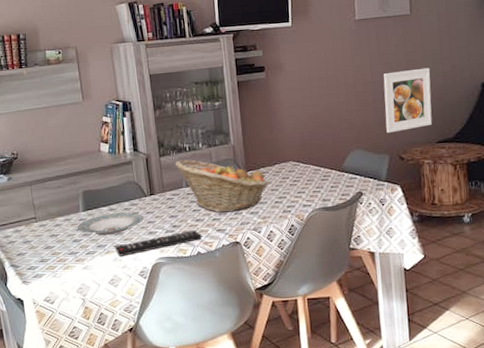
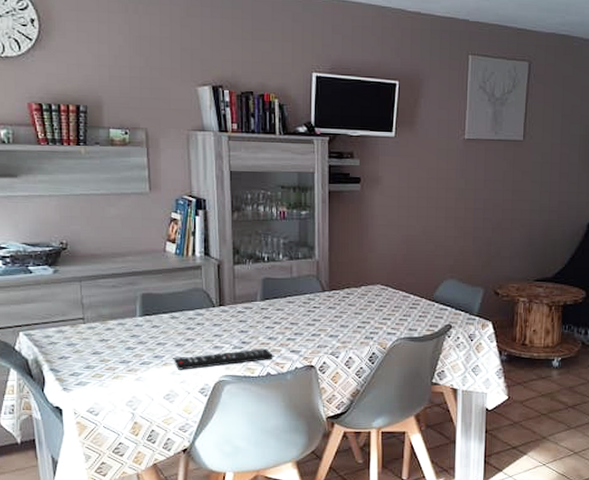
plate: present [77,212,144,235] -> none [132,322,210,345]
fruit basket: present [175,159,270,213] -> none [250,271,354,333]
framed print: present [383,67,432,133] -> none [484,200,537,265]

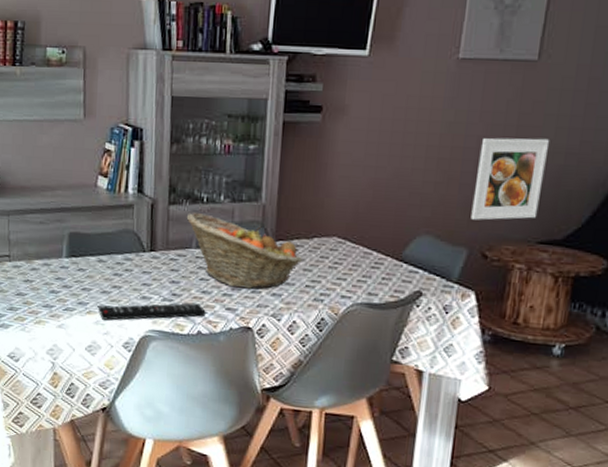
fruit basket: none [250,271,354,333] -> present [186,213,303,289]
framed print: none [484,200,537,265] -> present [470,137,550,221]

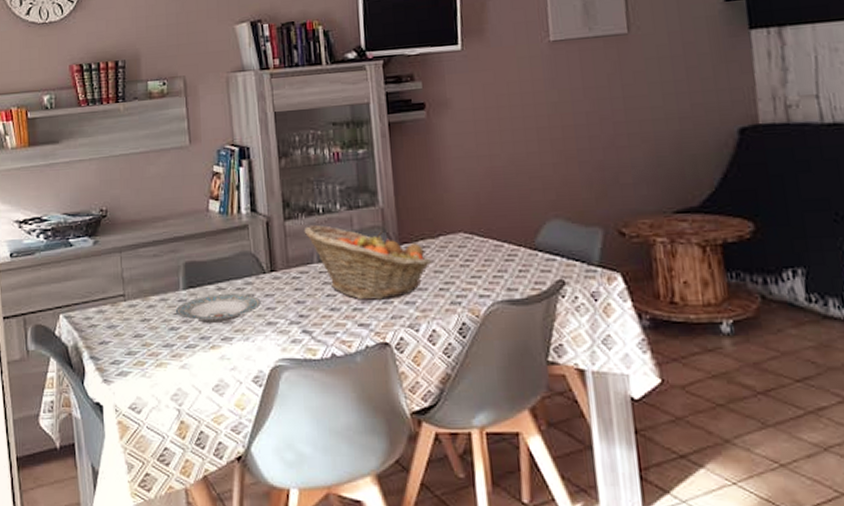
plate: none [56,265,138,292] -> present [175,294,261,323]
remote control: present [98,303,206,320] -> none [222,323,338,354]
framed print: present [470,137,550,221] -> none [591,106,666,197]

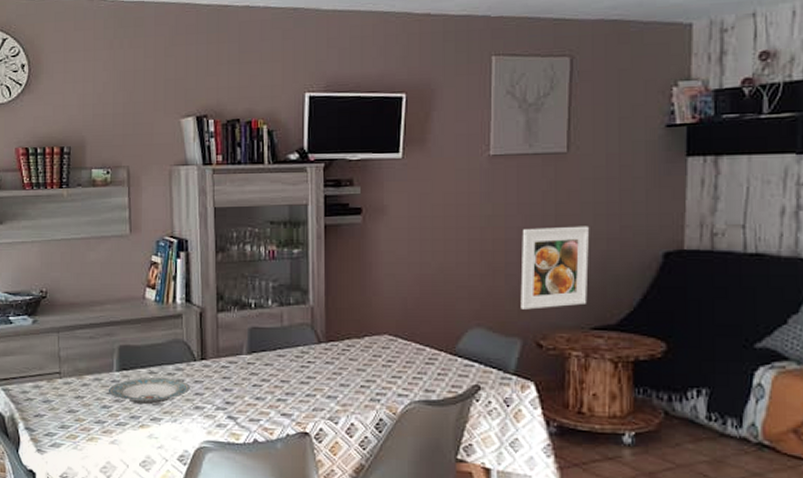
fruit basket: present [304,225,432,300] -> none [235,319,356,393]
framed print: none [591,106,666,197] -> present [520,226,590,310]

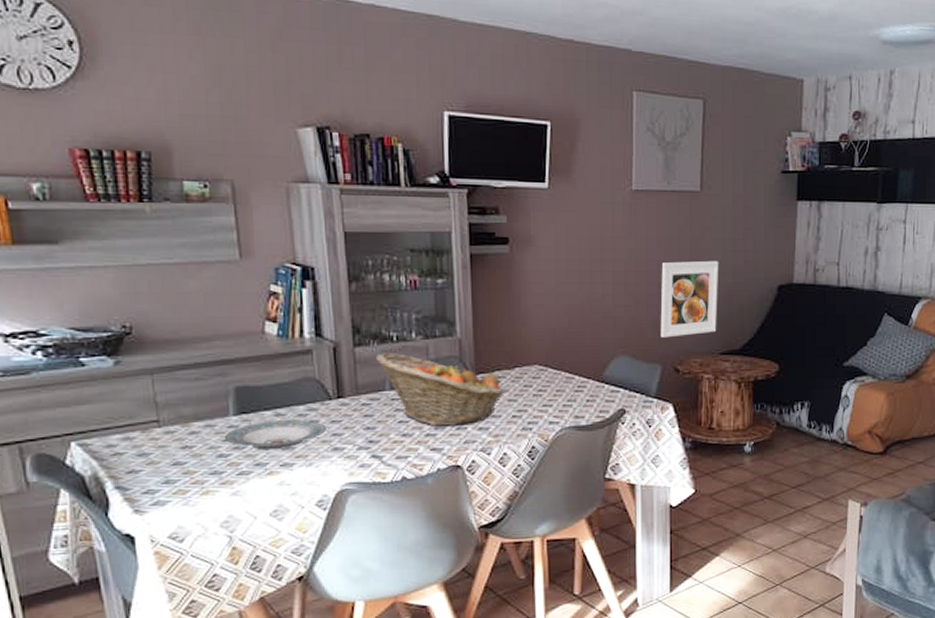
fruit basket: none [235,319,356,393] -> present [375,353,507,426]

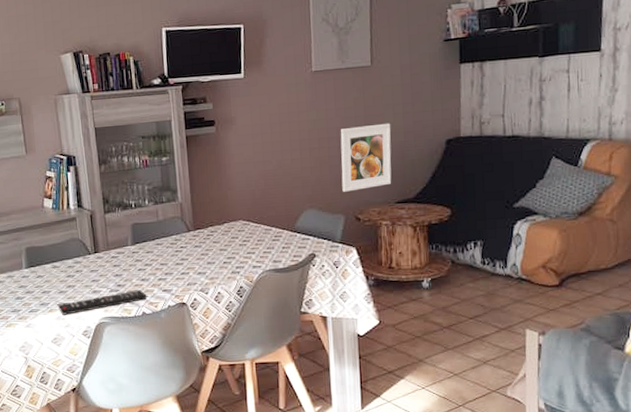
plate: present [224,420,326,449] -> none [20,270,88,293]
remote control: none [281,448,409,479] -> present [58,290,147,315]
fruit basket: present [375,353,507,426] -> none [120,217,219,272]

